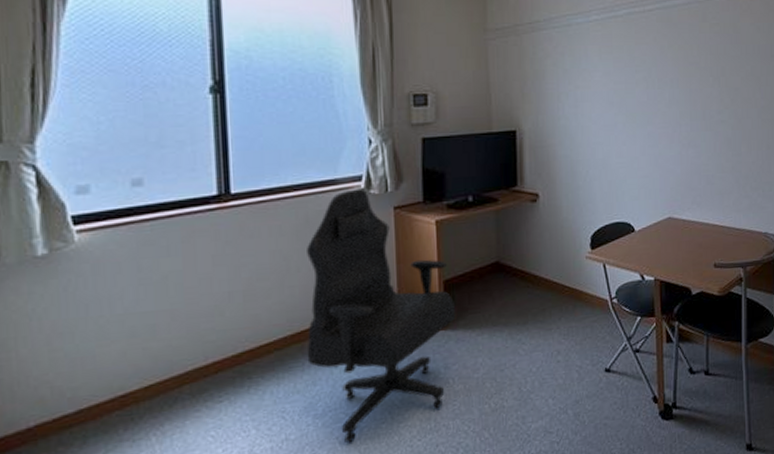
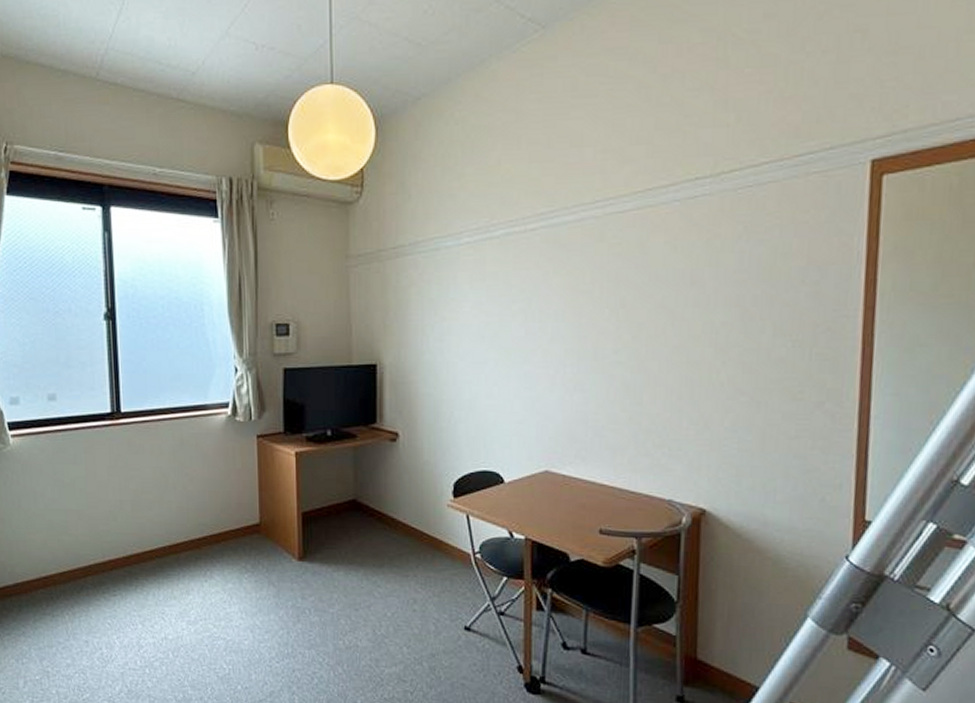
office chair: present [307,188,456,444] -> none [182,415,313,653]

